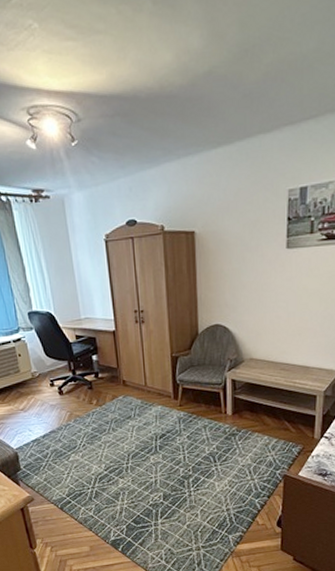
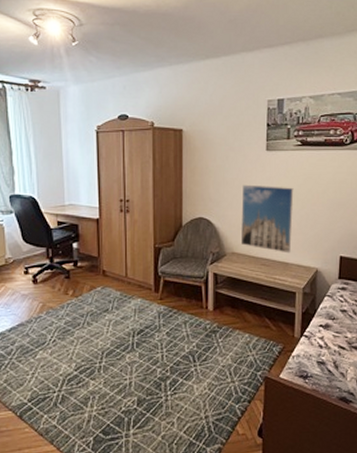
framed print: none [259,287,317,357] -> present [240,184,294,253]

